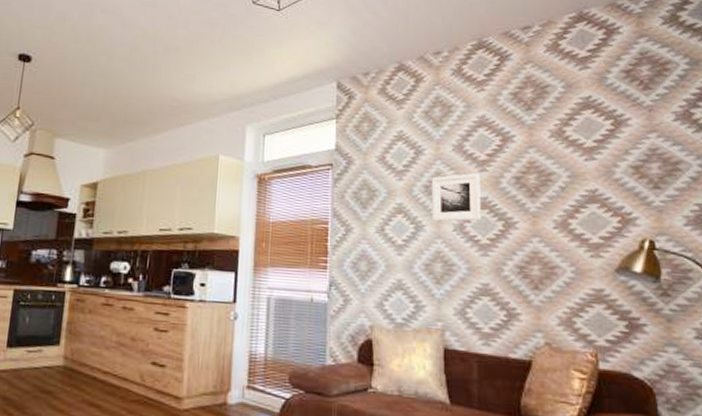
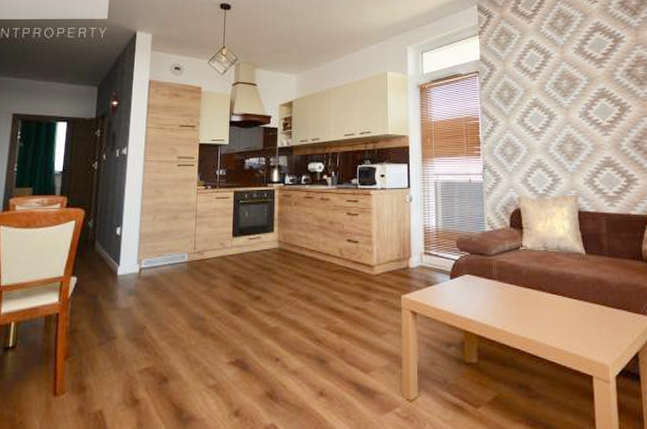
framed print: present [432,173,481,222] -> none [560,70,601,111]

